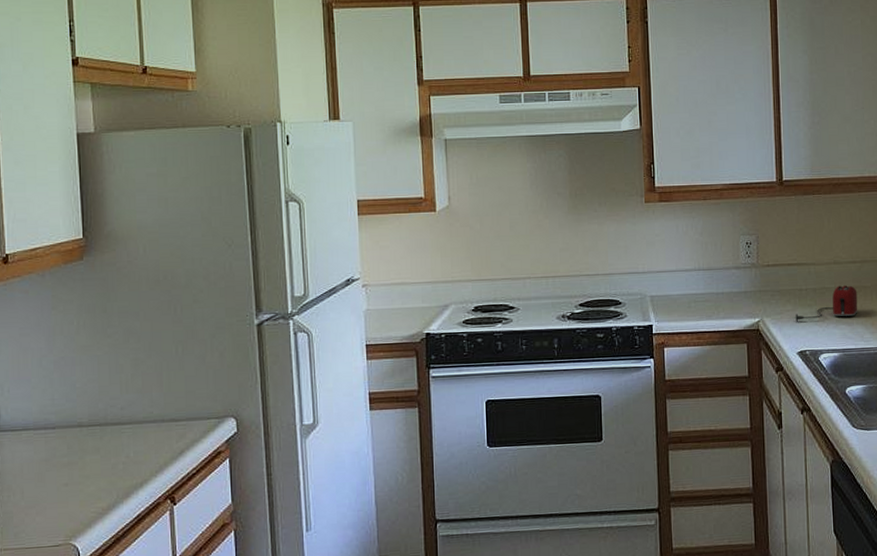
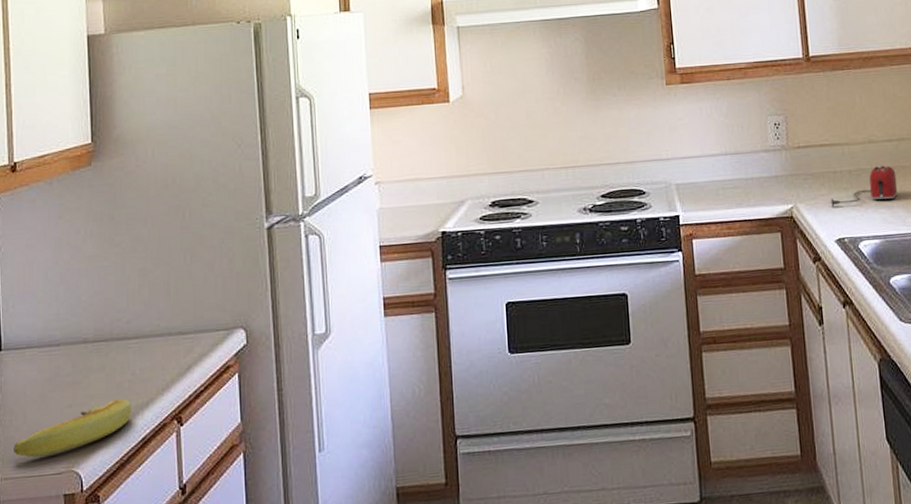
banana: none [12,479,126,531] -> present [14,398,131,458]

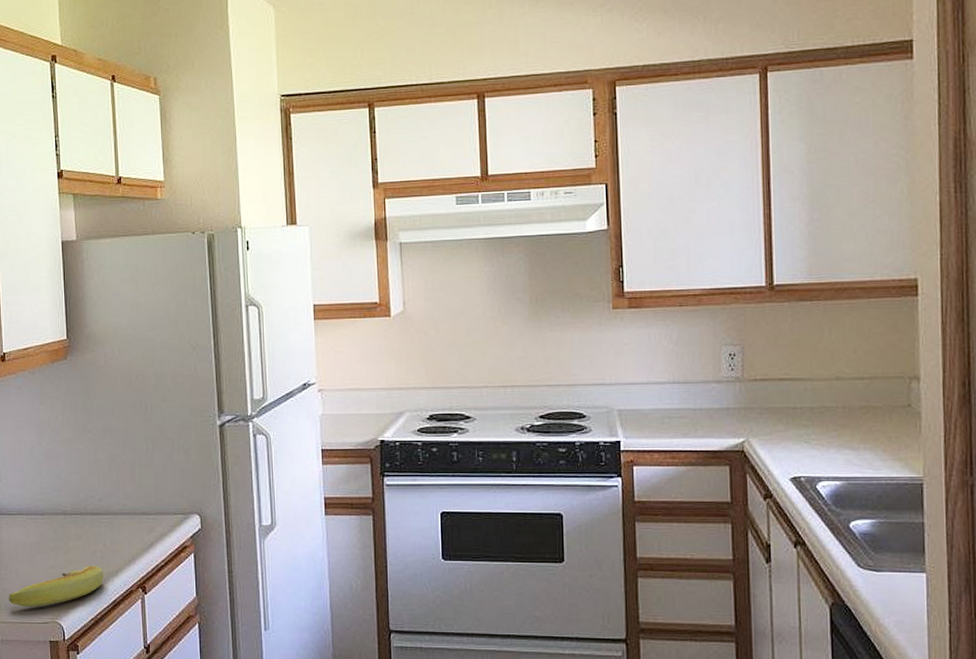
toaster: present [827,165,898,207] -> none [784,405,866,444]

